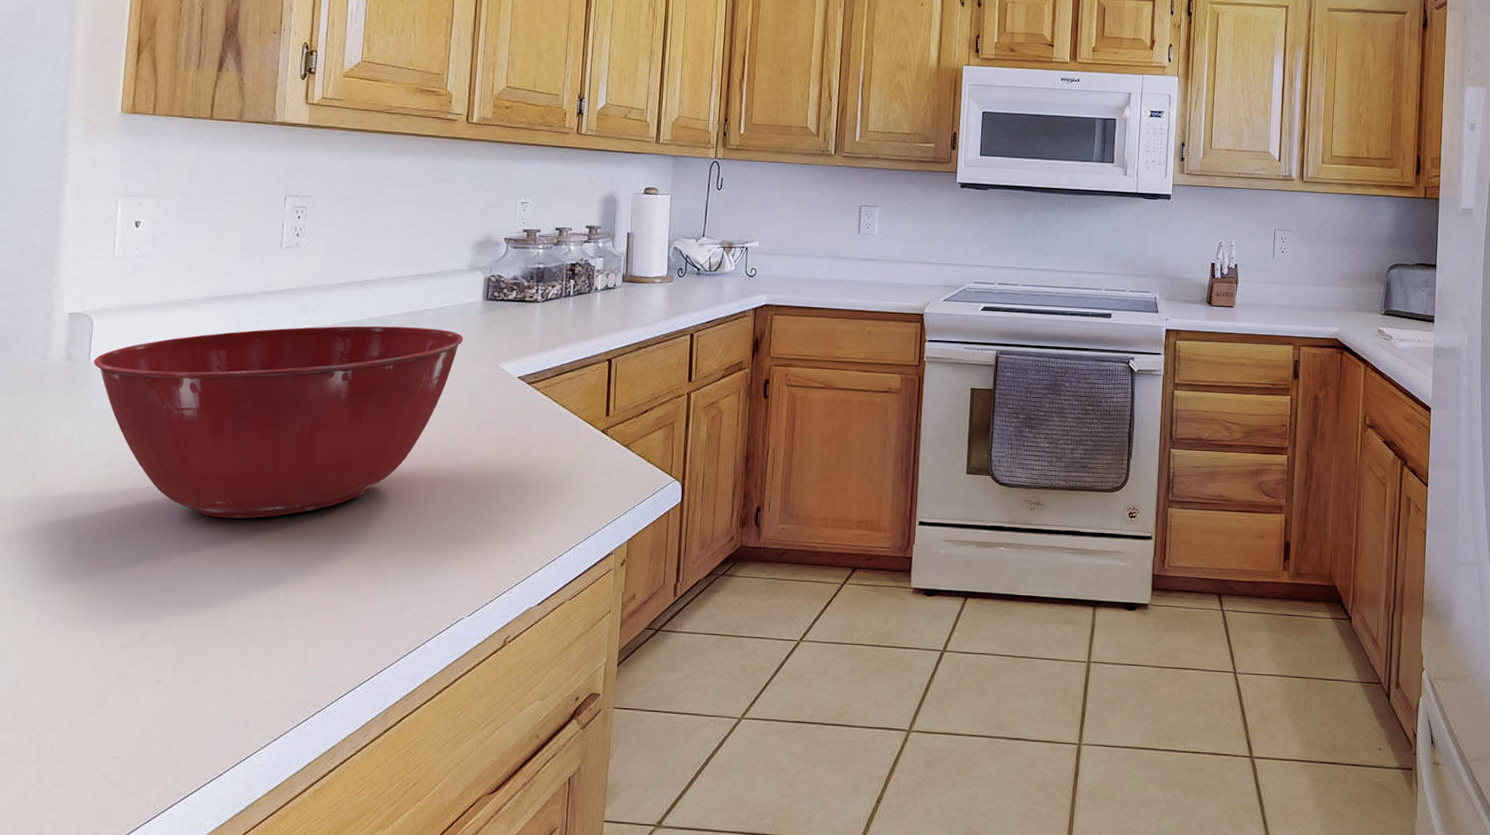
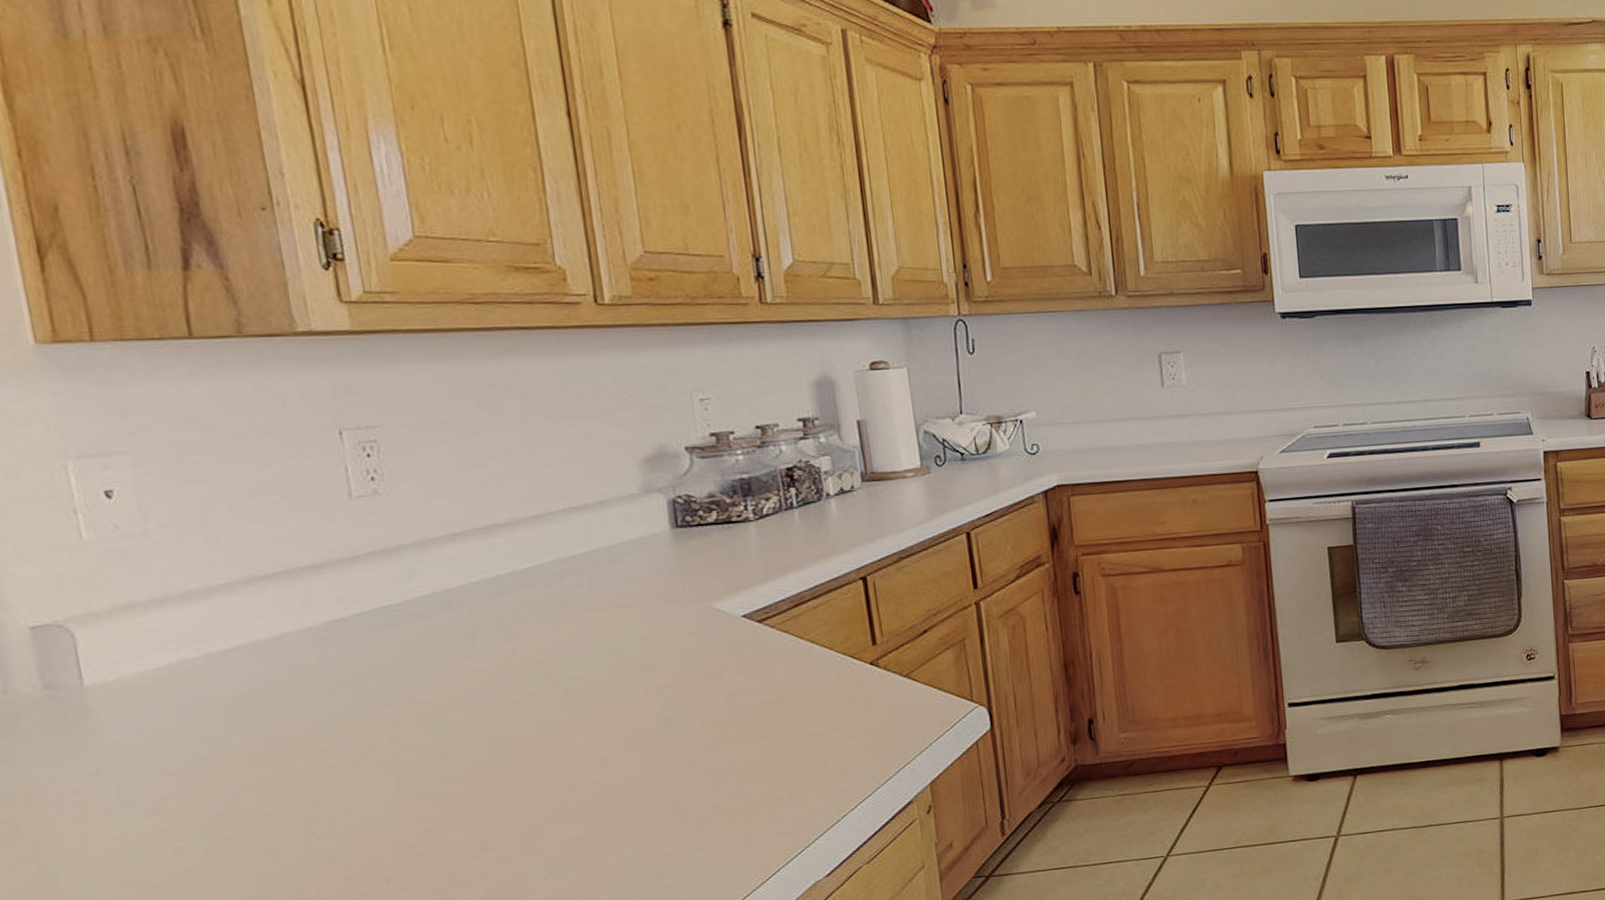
mixing bowl: present [93,325,464,519] -> none [90,572,655,853]

